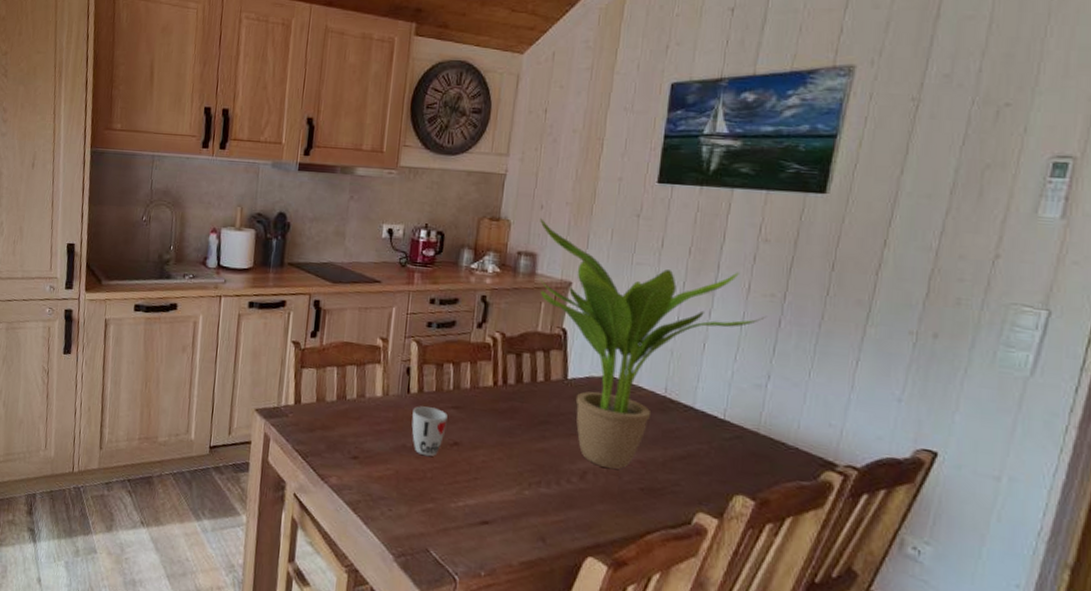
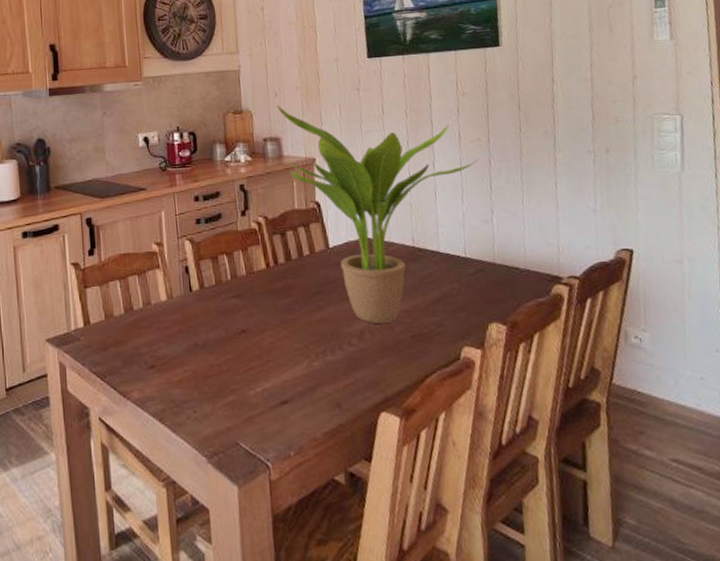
cup: present [411,406,448,457] -> none [198,300,232,350]

